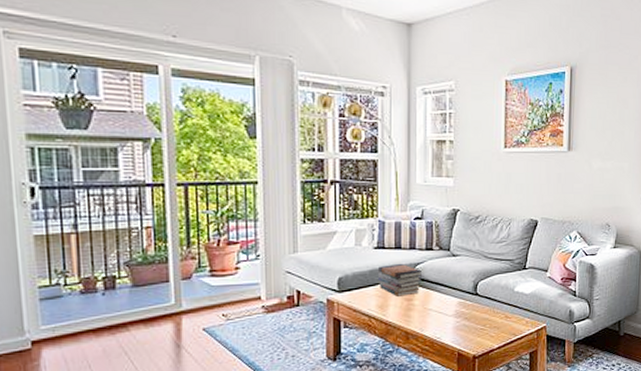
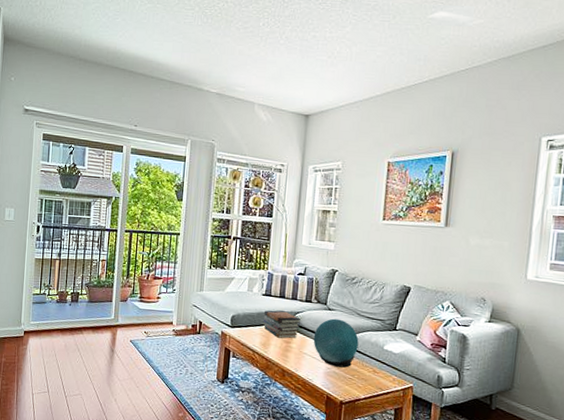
decorative orb: none [438,265,488,319] -> present [313,318,359,368]

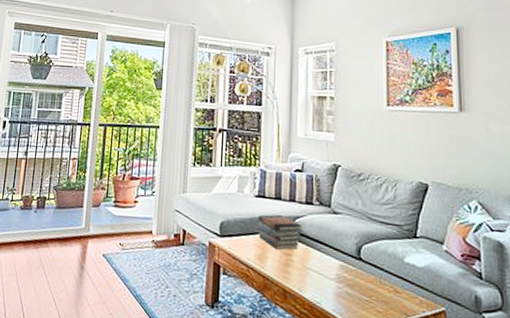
decorative orb: present [313,318,359,368] -> none [318,224,373,287]

